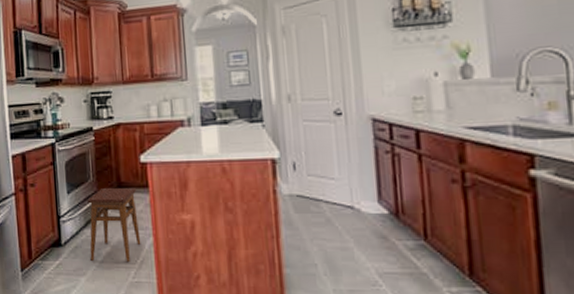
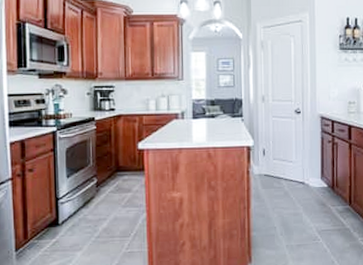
stool: present [87,188,141,263] -> none [86,171,135,237]

